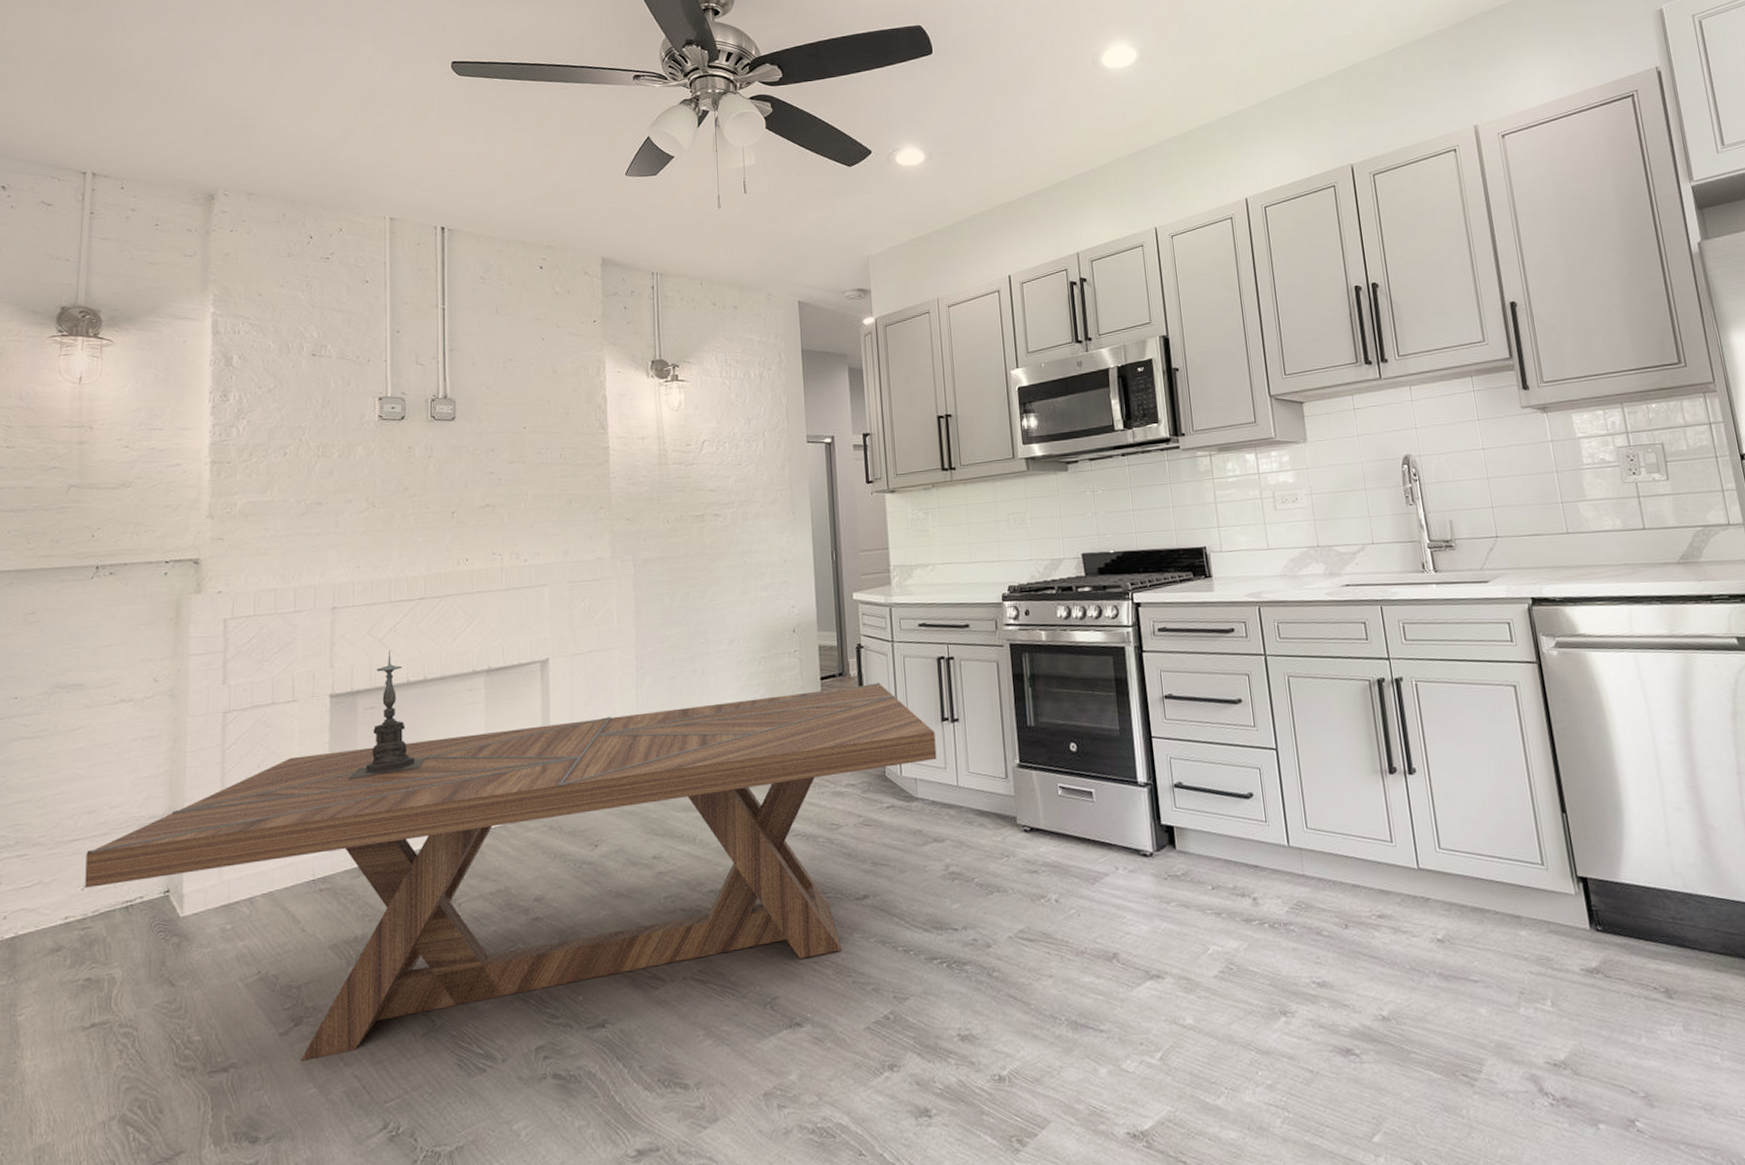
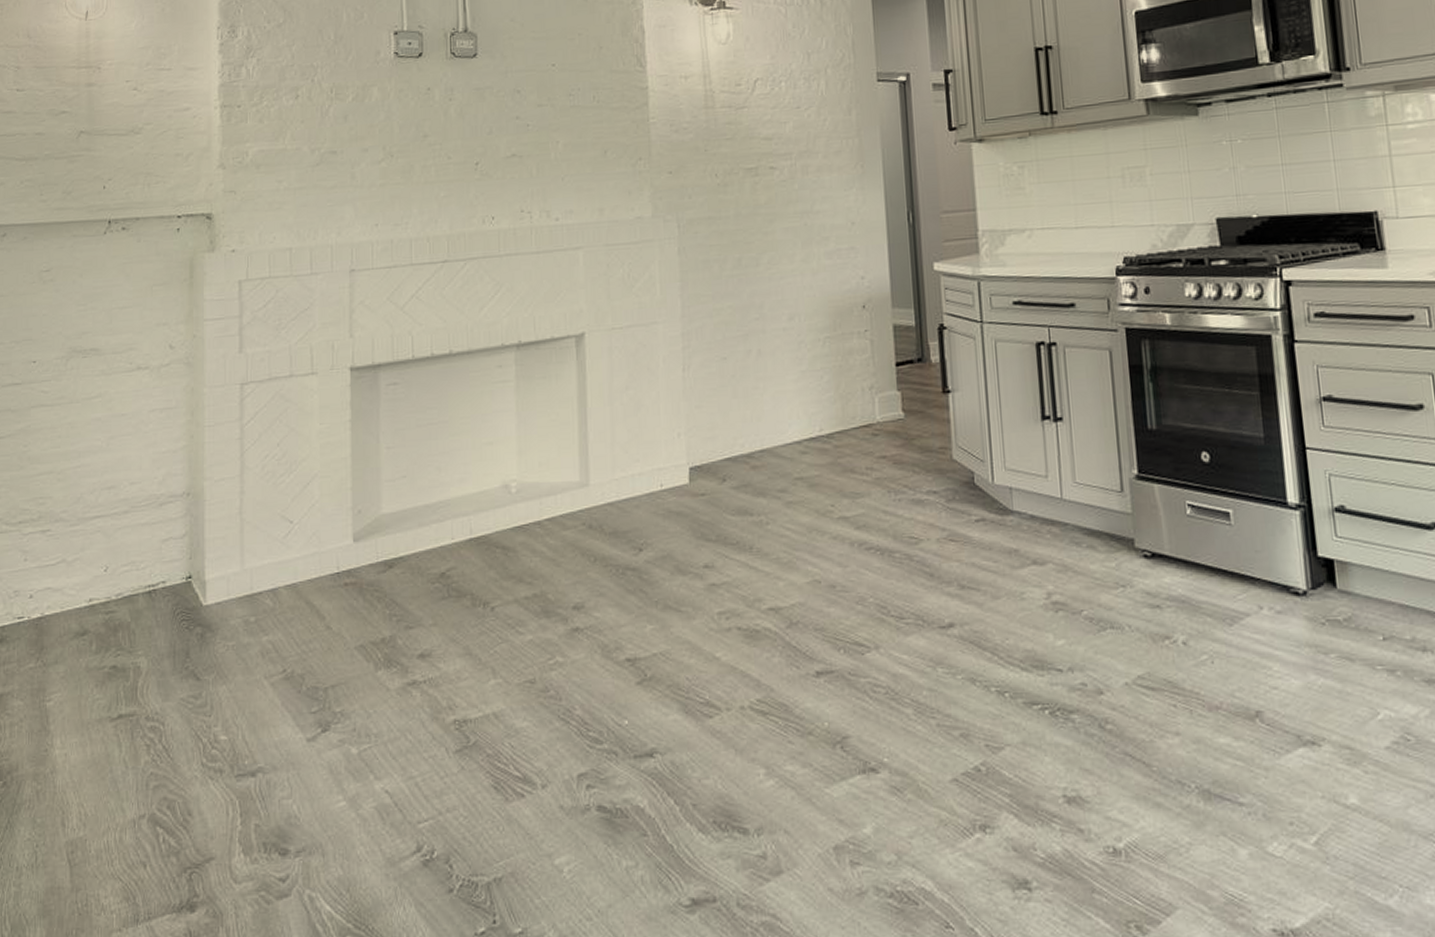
dining table: present [85,683,937,1061] -> none [108,371,1036,771]
candle holder: present [348,649,426,780] -> none [371,318,453,463]

